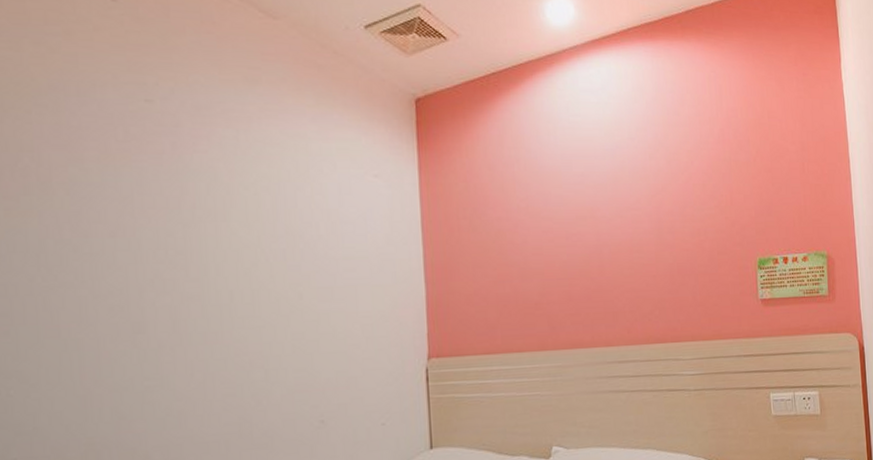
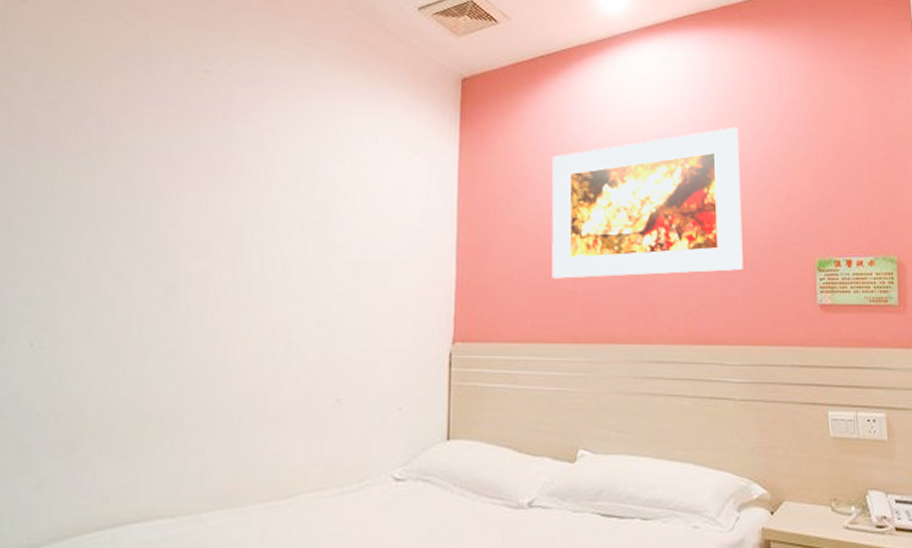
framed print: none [510,137,693,292] -> present [552,127,743,279]

